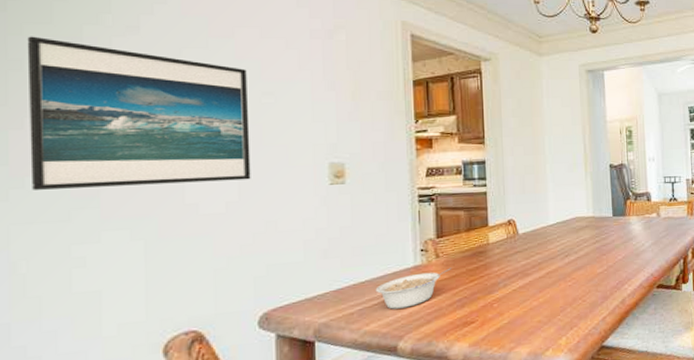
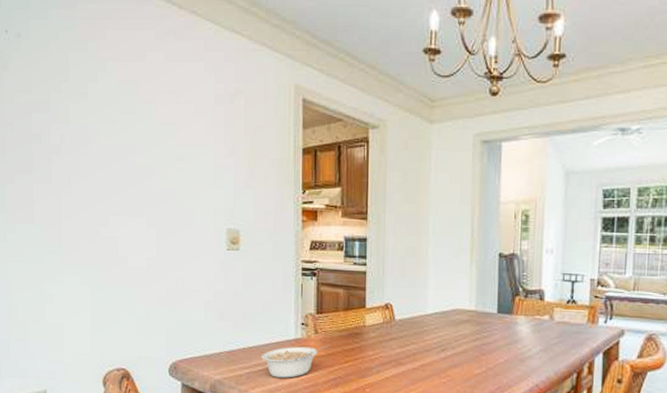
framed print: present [27,36,251,190] -> none [15,102,166,239]

